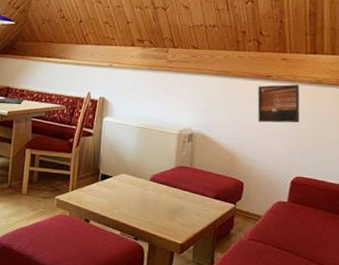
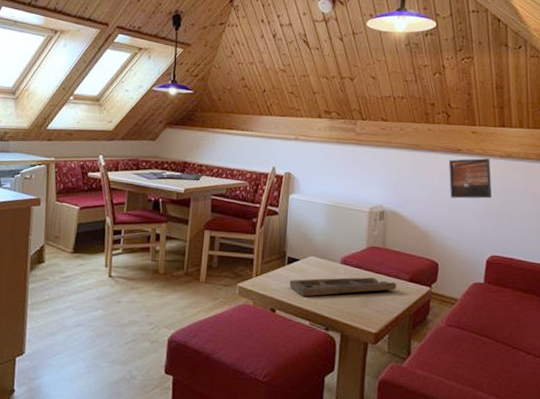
decorative tray: none [102,193,203,210] -> present [289,277,397,297]

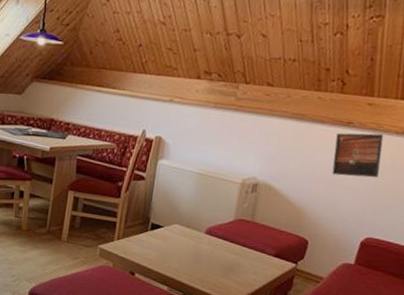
decorative tray: present [289,277,397,297] -> none [150,245,262,264]

